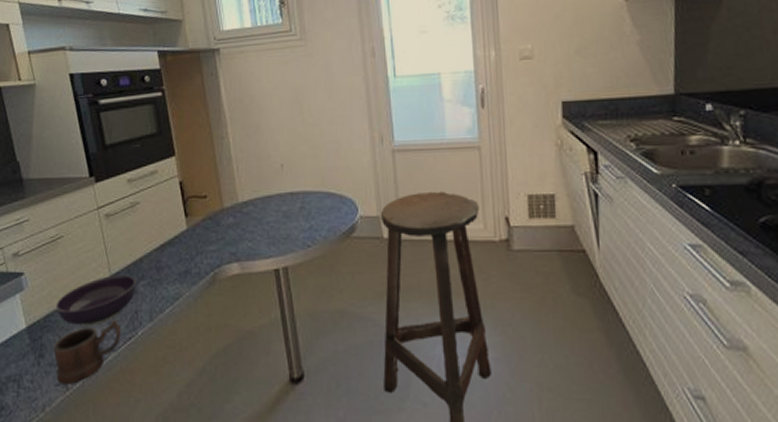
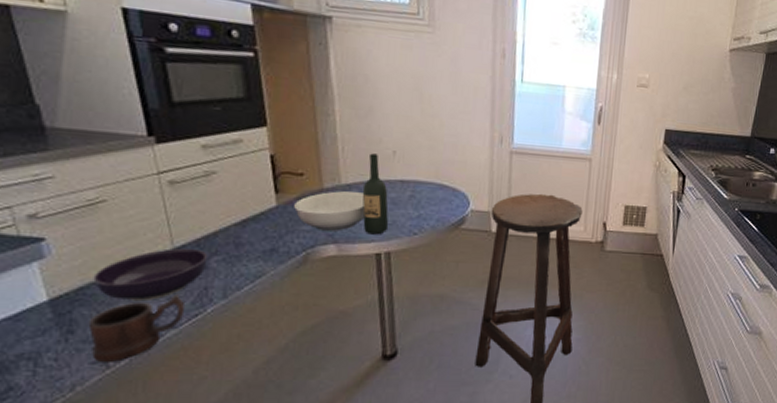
bowl: none [201,209,262,250] -> present [294,191,365,231]
wine bottle: none [257,169,284,250] -> present [362,153,389,235]

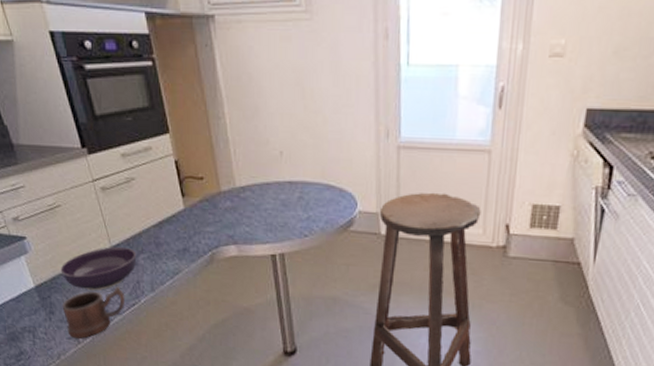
bowl: present [294,191,365,231] -> none [198,194,259,233]
wine bottle: present [362,153,389,235] -> none [255,155,281,237]

